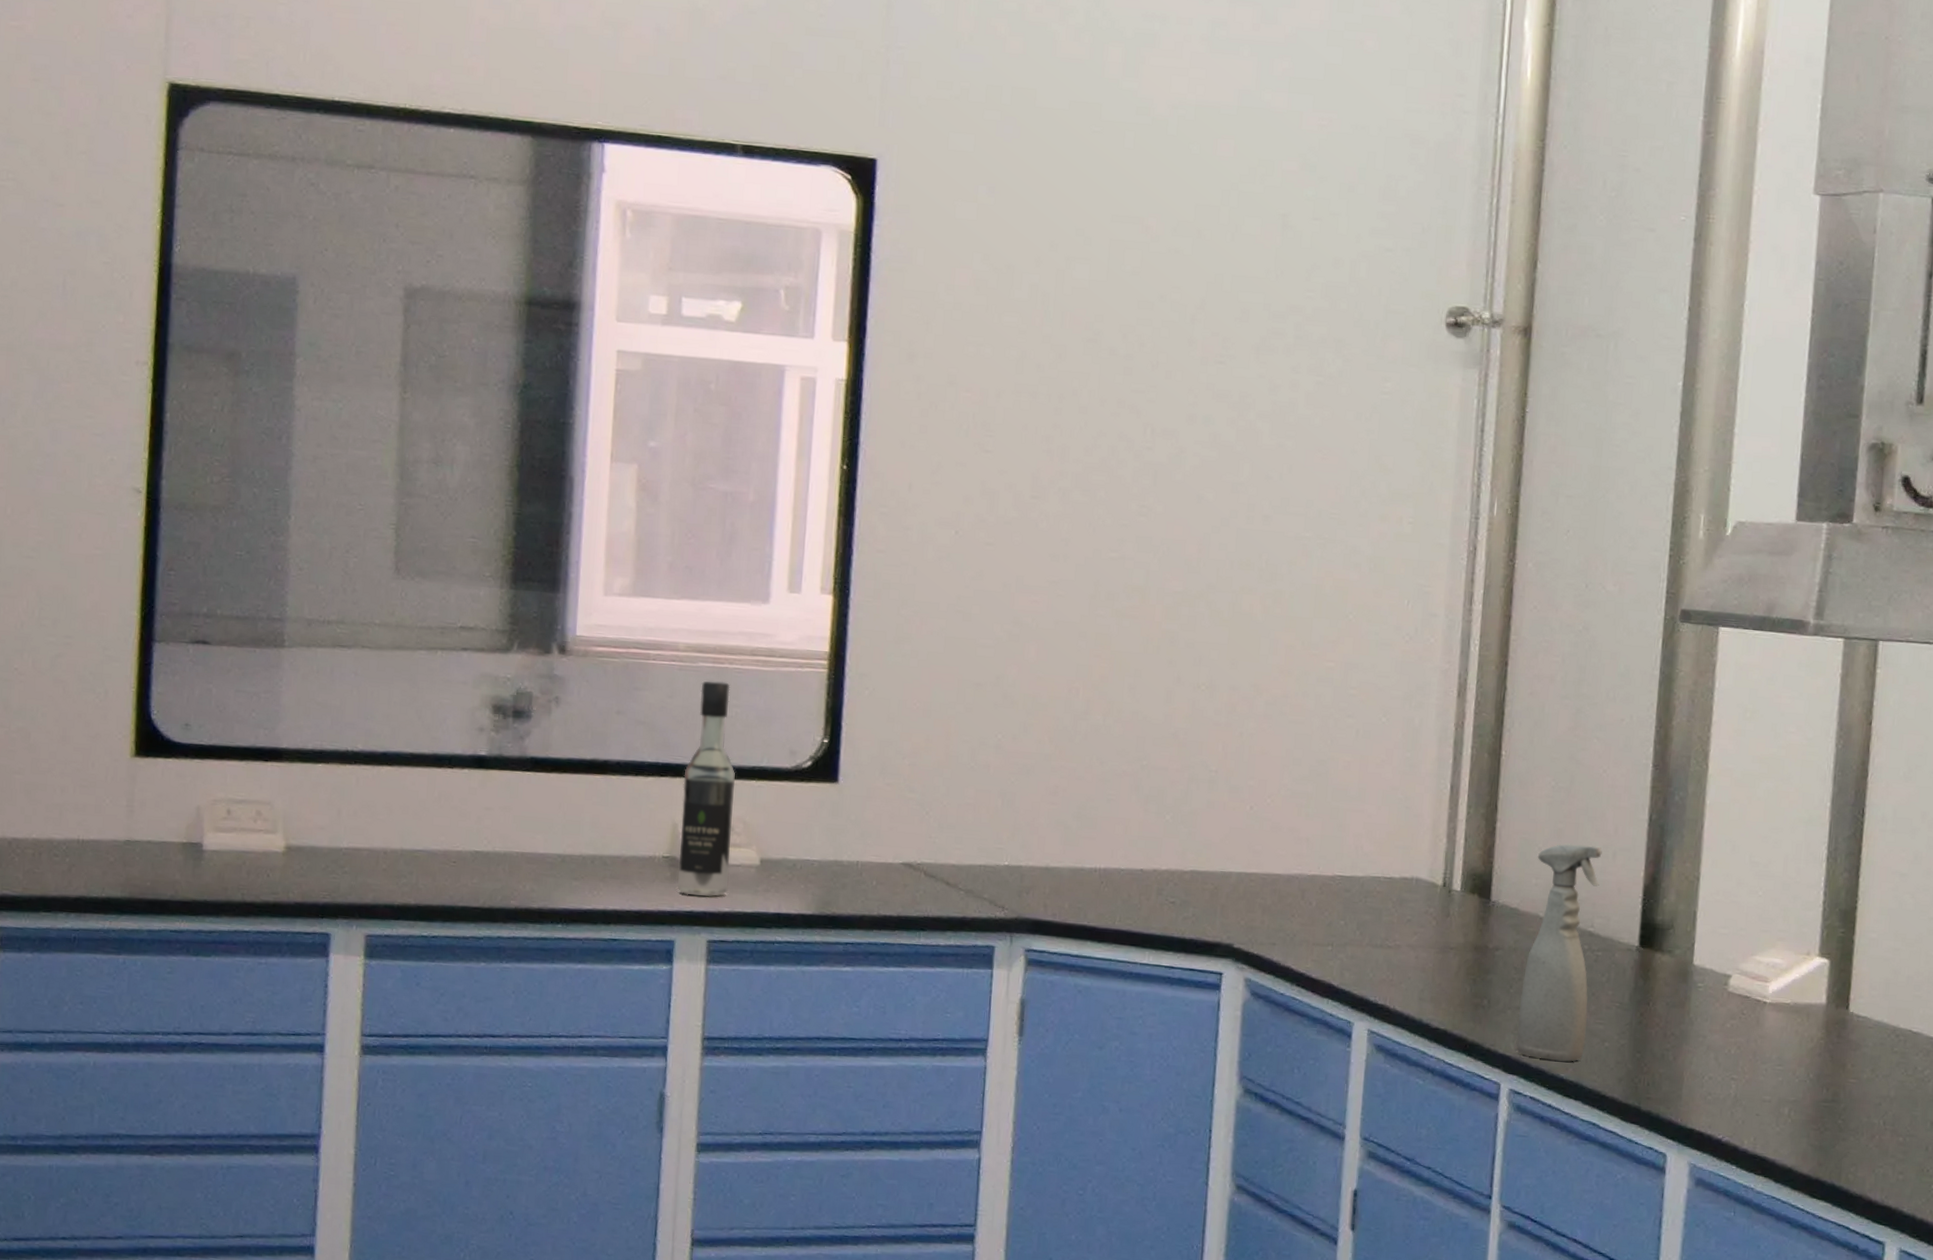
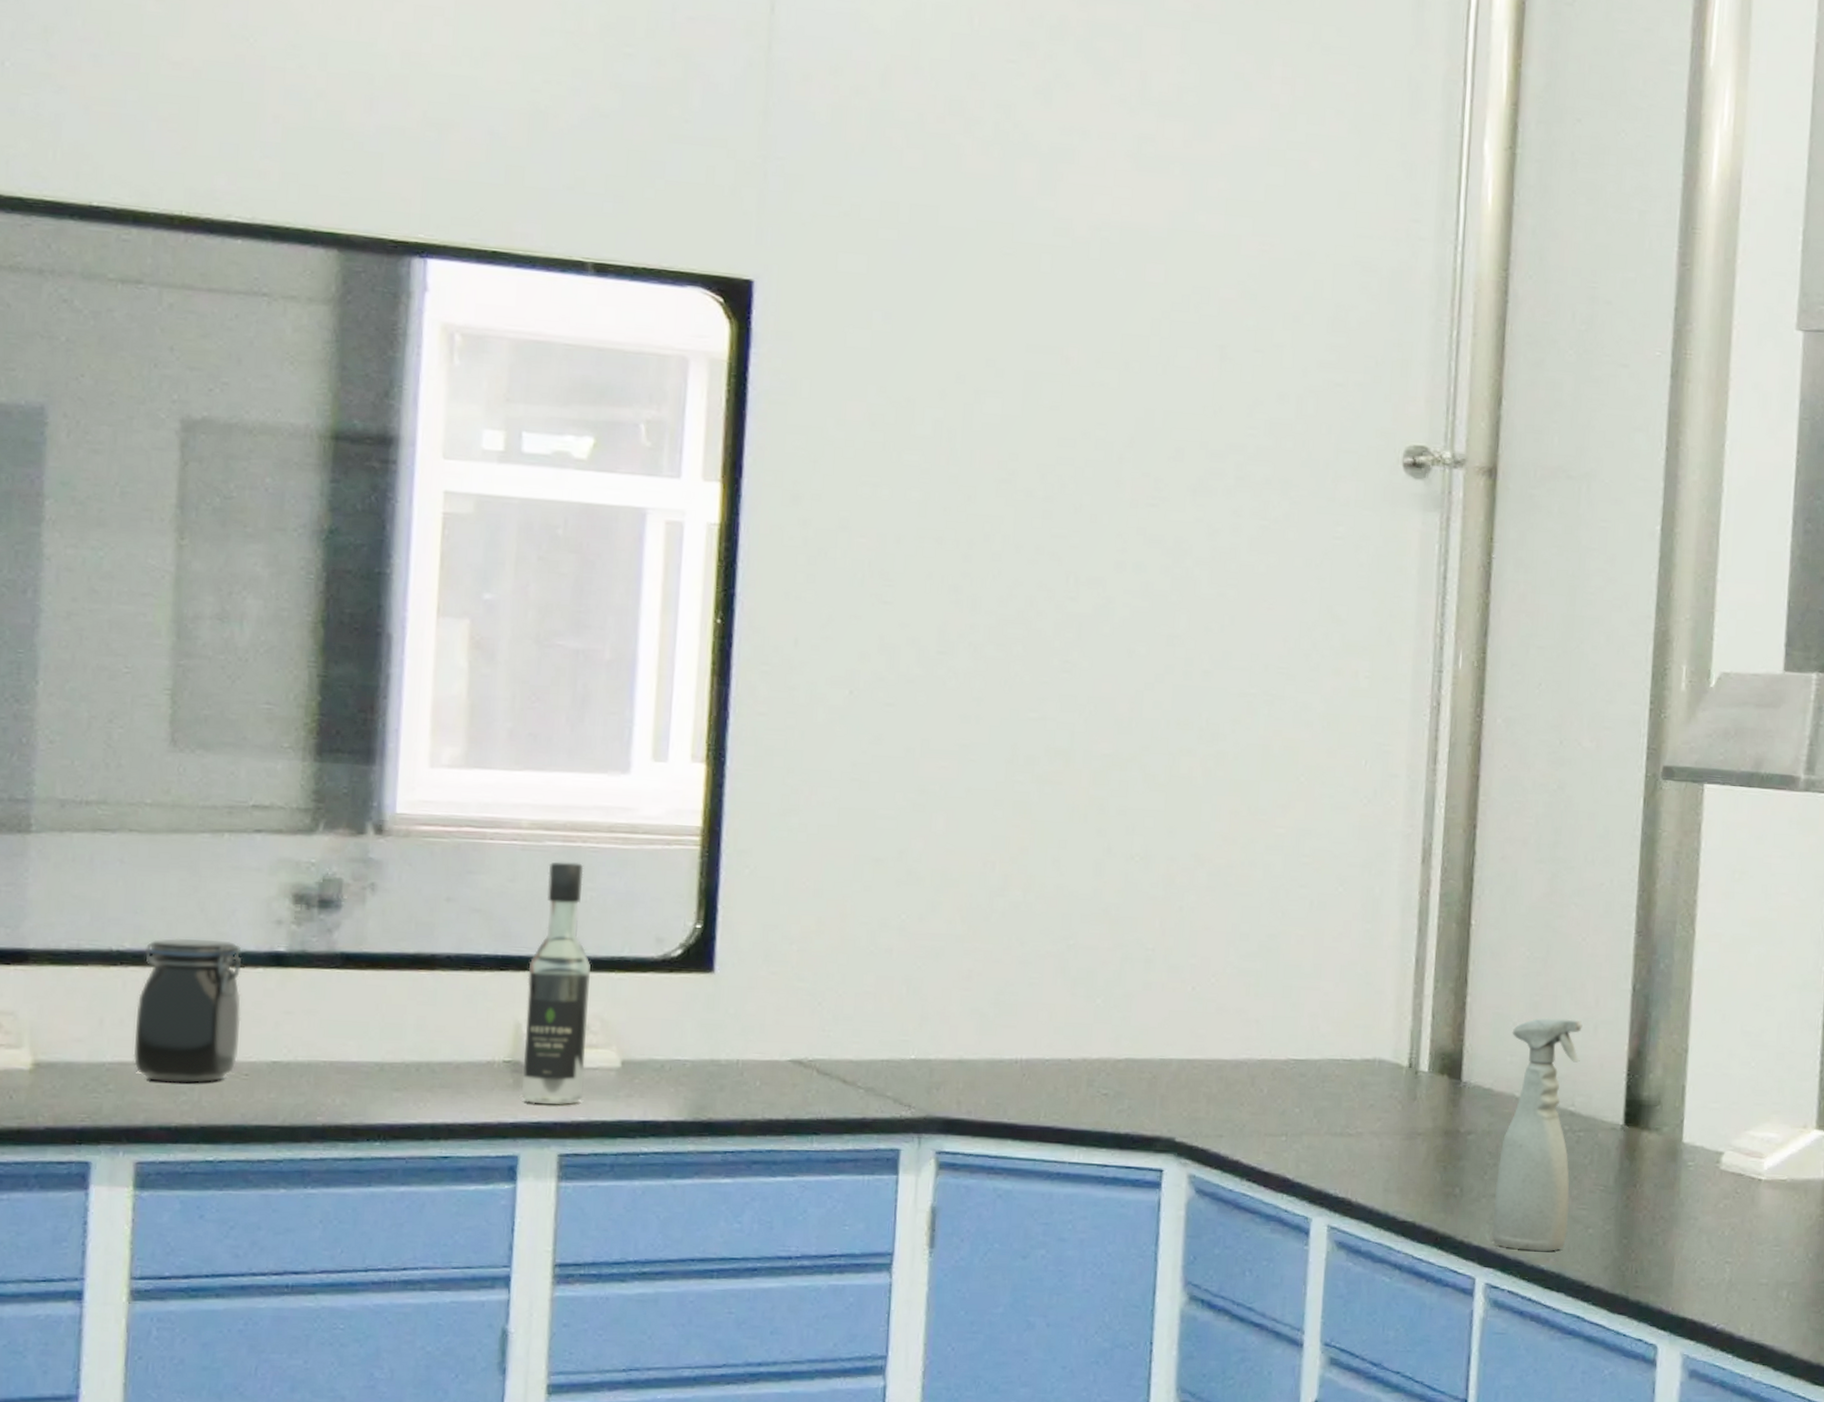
jar: none [364,741,451,868] -> present [133,938,242,1083]

